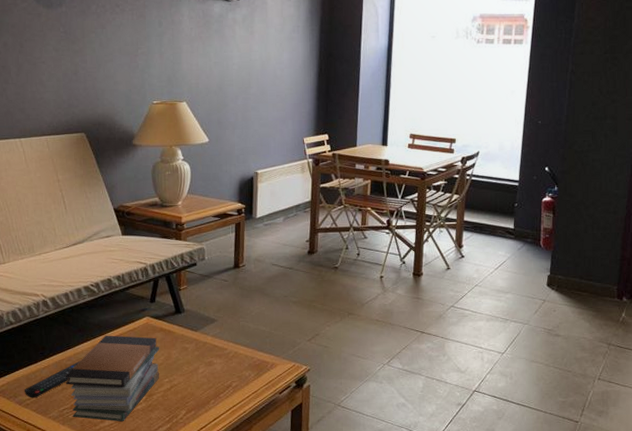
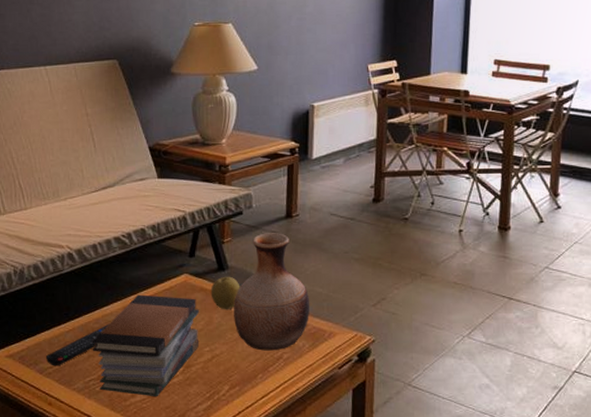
fruit: none [169,318,195,347] -> present [210,276,240,310]
vase: none [189,281,255,380] -> present [233,233,310,351]

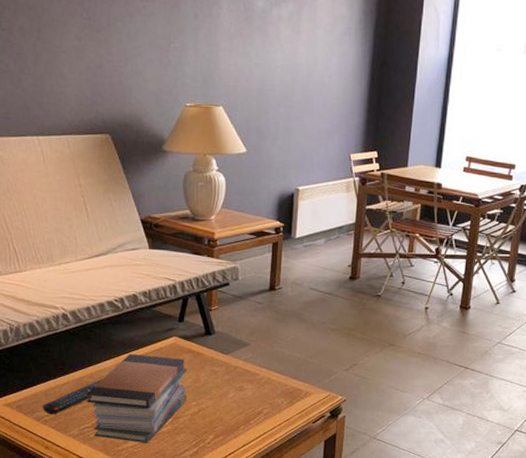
fruit: present [210,276,240,310] -> none [198,340,226,370]
vase: present [233,233,310,351] -> none [219,303,289,407]

